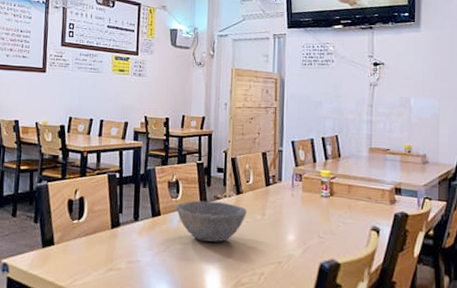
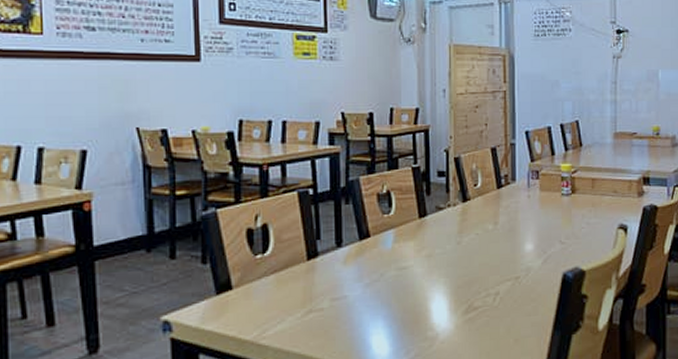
bowl: present [176,200,248,242] -> none [388,213,477,263]

